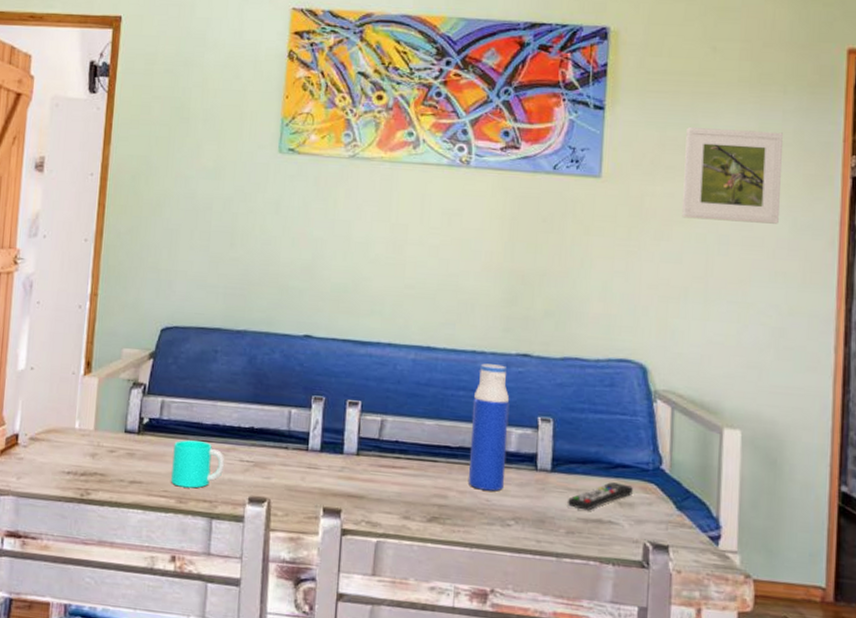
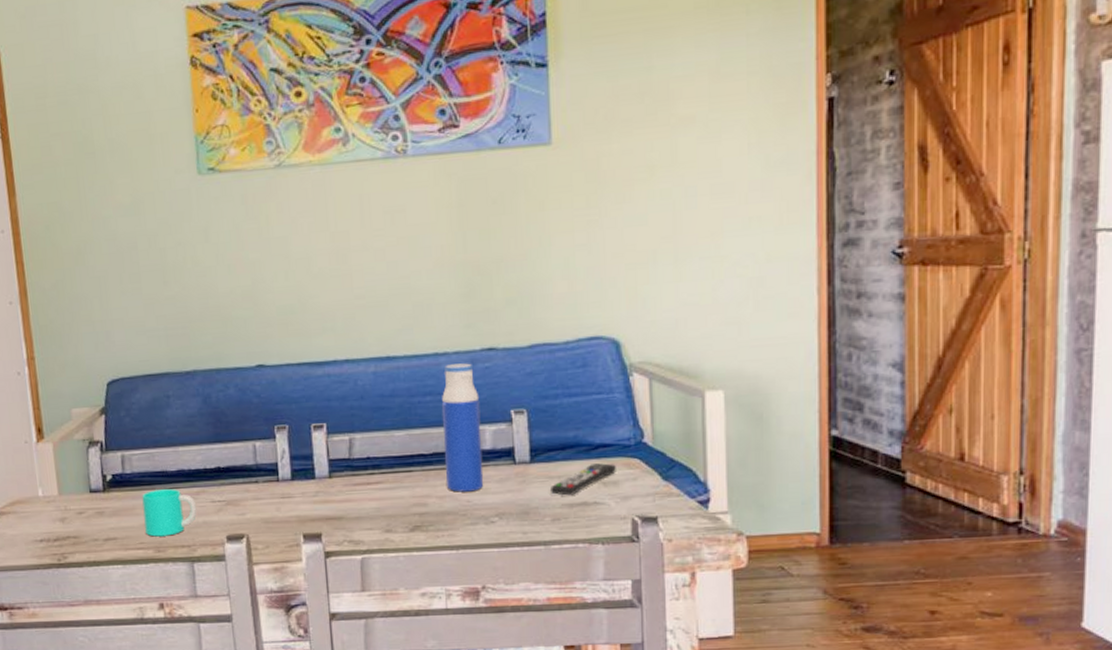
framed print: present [682,127,783,224] -> none [641,60,749,175]

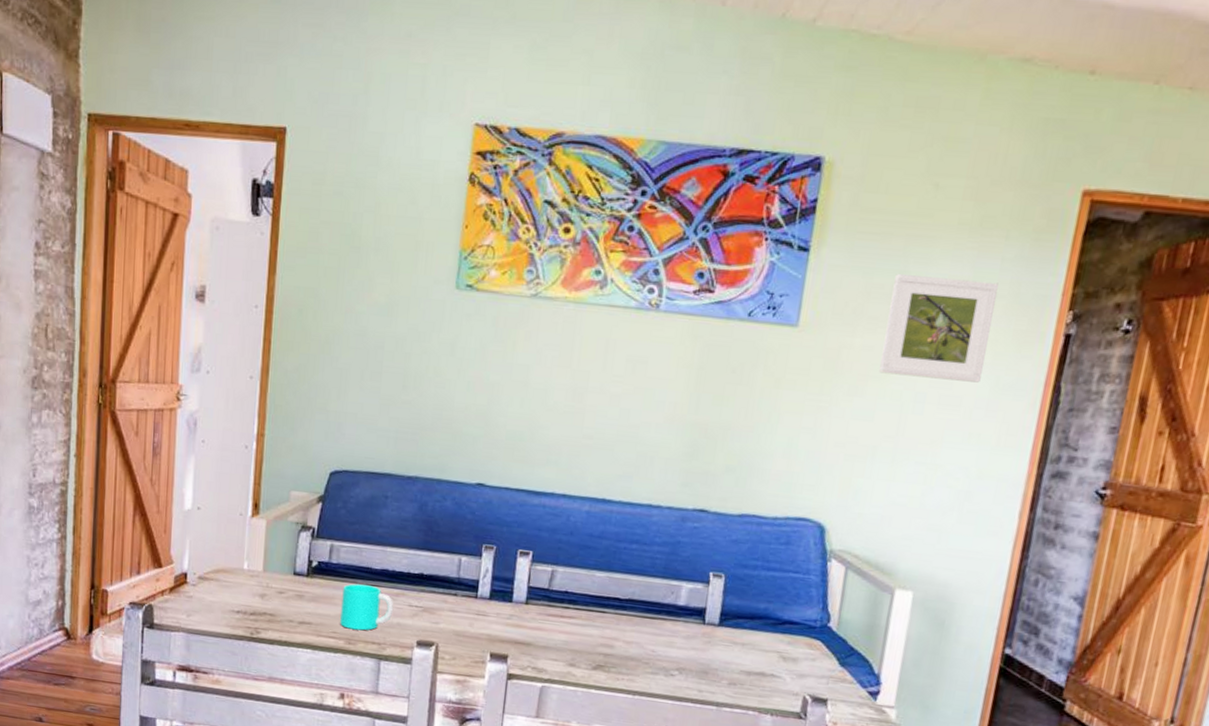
water bottle: present [442,363,484,492] -> none [635,517,683,643]
remote control: present [551,463,616,496] -> none [732,638,798,664]
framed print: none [641,60,749,175] -> present [879,274,998,383]

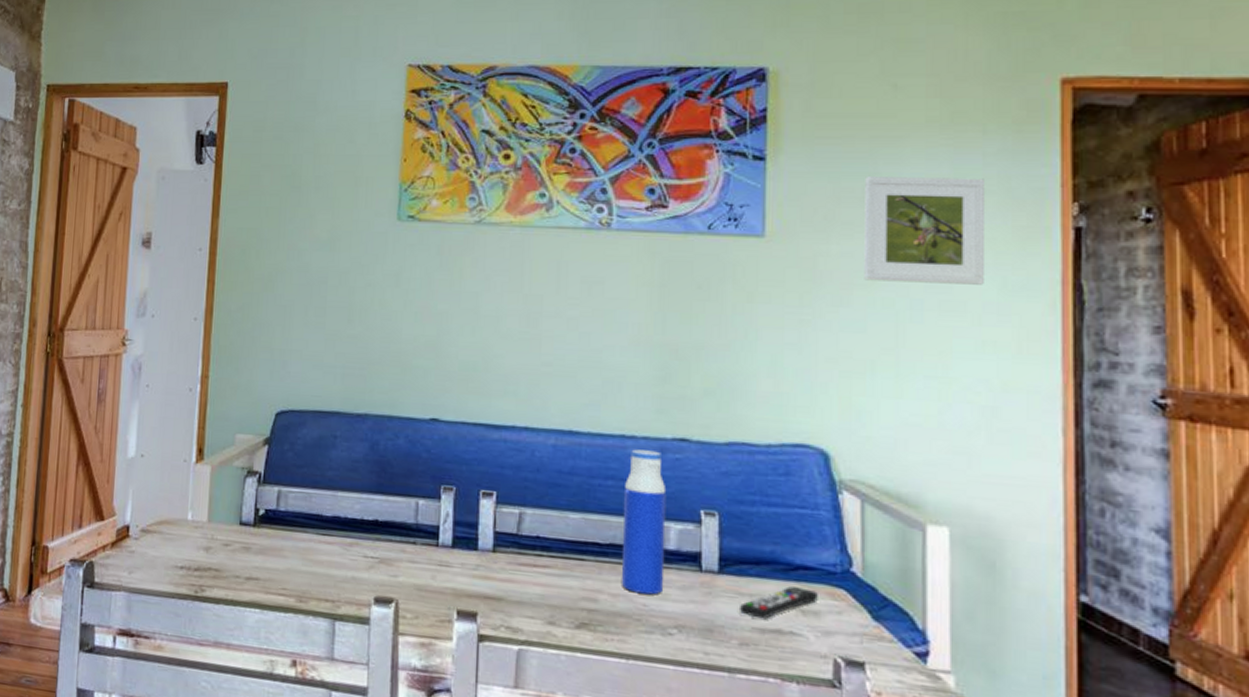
cup: present [340,584,394,631] -> none [290,533,348,587]
water bottle: none [635,517,683,643] -> present [621,449,667,595]
remote control: none [732,638,798,664] -> present [740,586,818,619]

